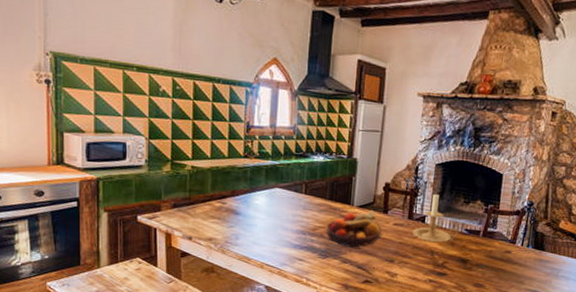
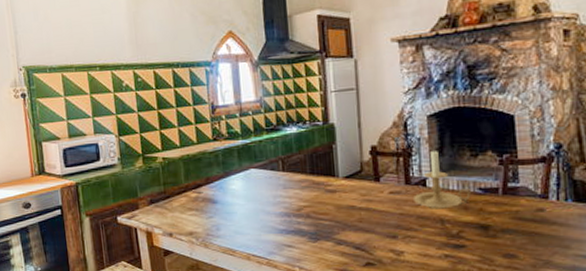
fruit bowl: present [326,210,382,248] -> none [311,180,377,226]

